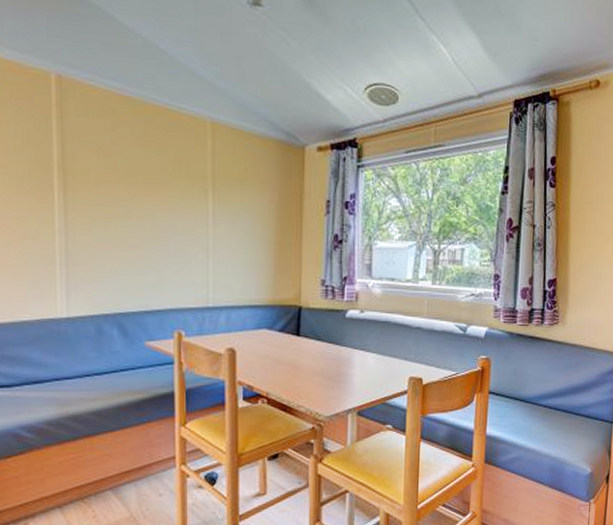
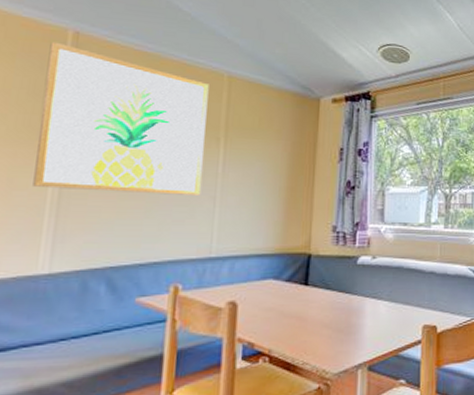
wall art: none [36,86,195,247] -> present [33,42,209,195]

